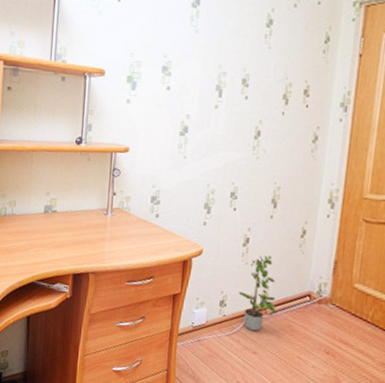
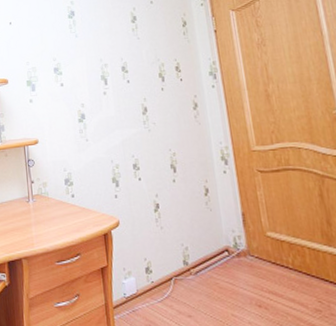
potted plant: present [238,254,276,332] -> none [160,216,200,294]

